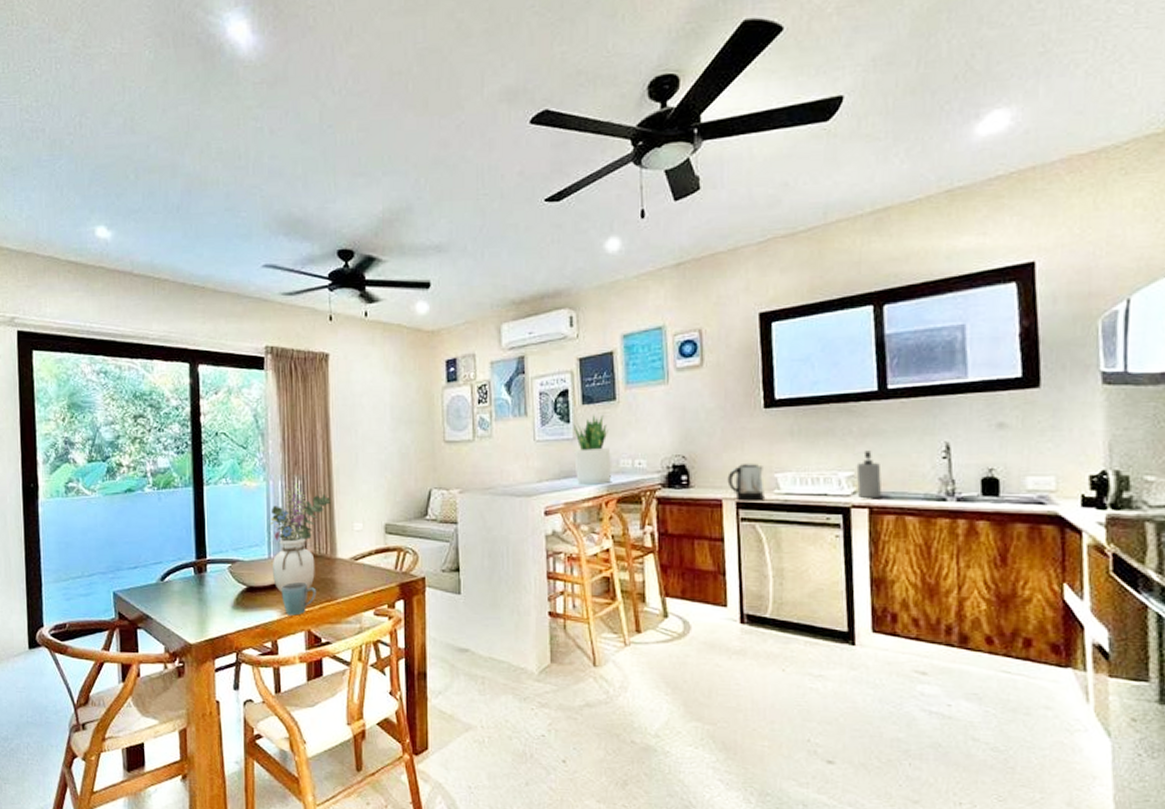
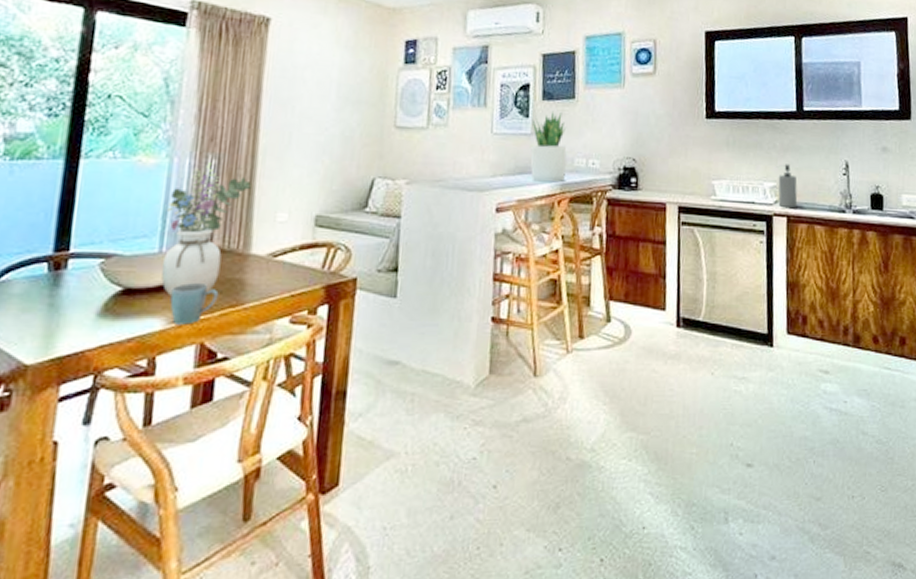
kettle: present [727,463,764,501] -> none [671,169,703,206]

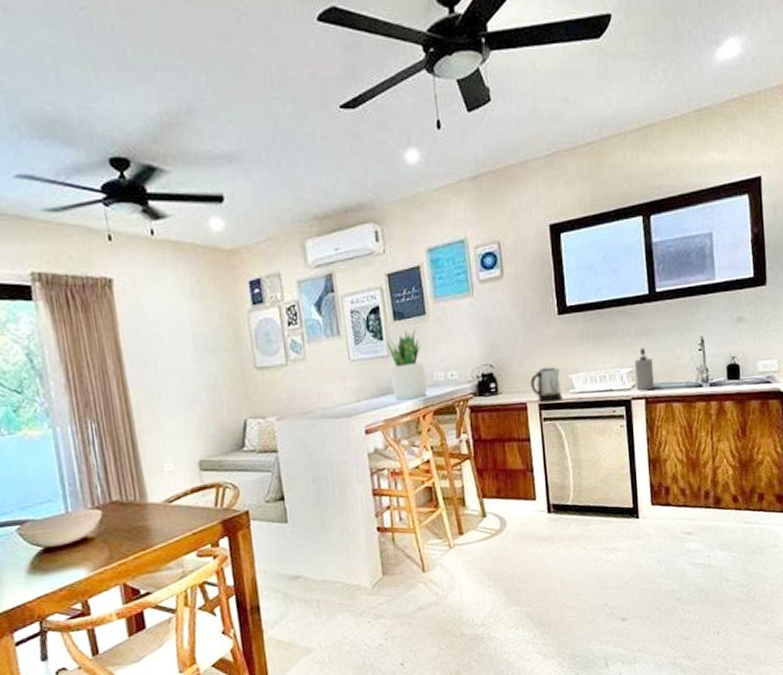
bouquet: present [161,163,251,297] -> none [62,427,134,549]
mug: present [170,282,219,325] -> none [86,533,129,572]
kettle: none [671,169,703,206] -> present [530,366,562,402]

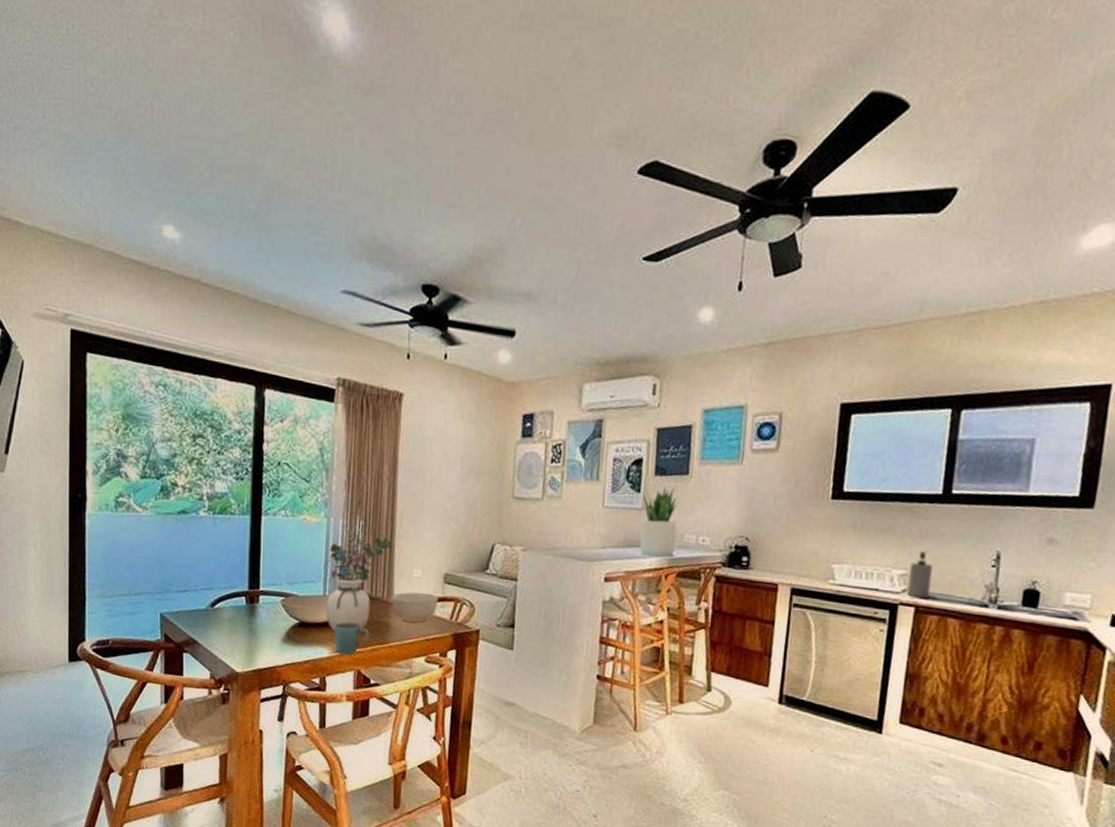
bouquet: none [62,427,134,549] -> present [326,523,392,632]
mug: none [86,533,129,572] -> present [333,621,370,655]
bowl: none [145,484,199,521] -> present [391,592,439,624]
kettle: present [530,366,562,402] -> none [785,550,822,589]

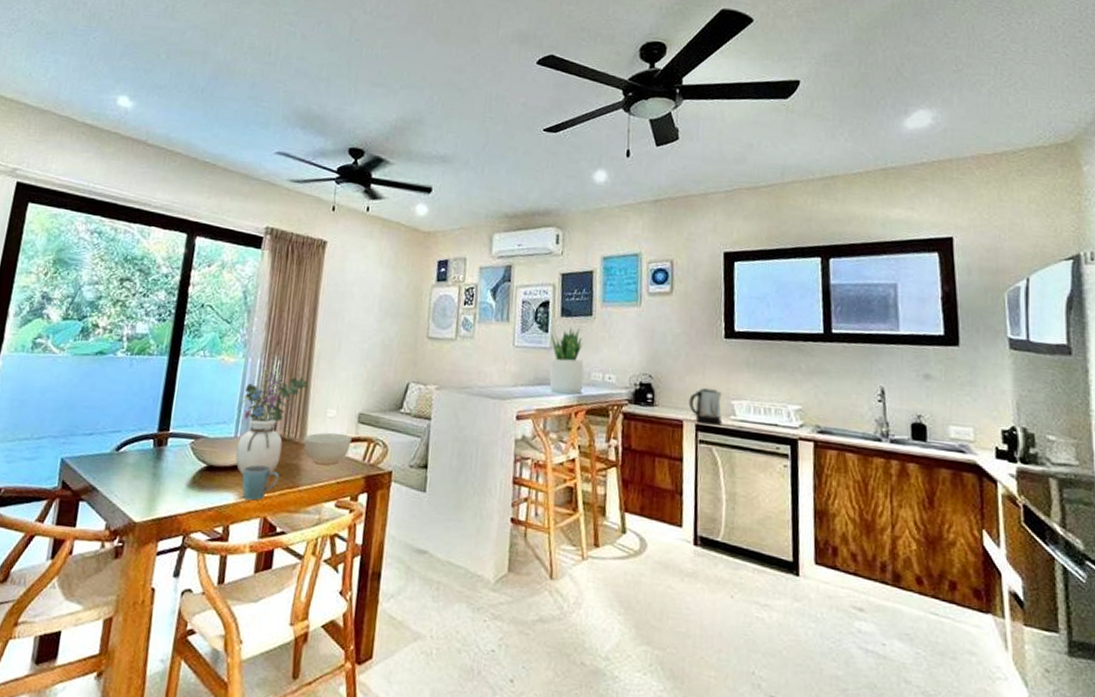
kettle: none [785,550,822,589] -> present [688,387,722,425]
soap dispenser: present [907,551,933,599] -> none [801,387,826,434]

